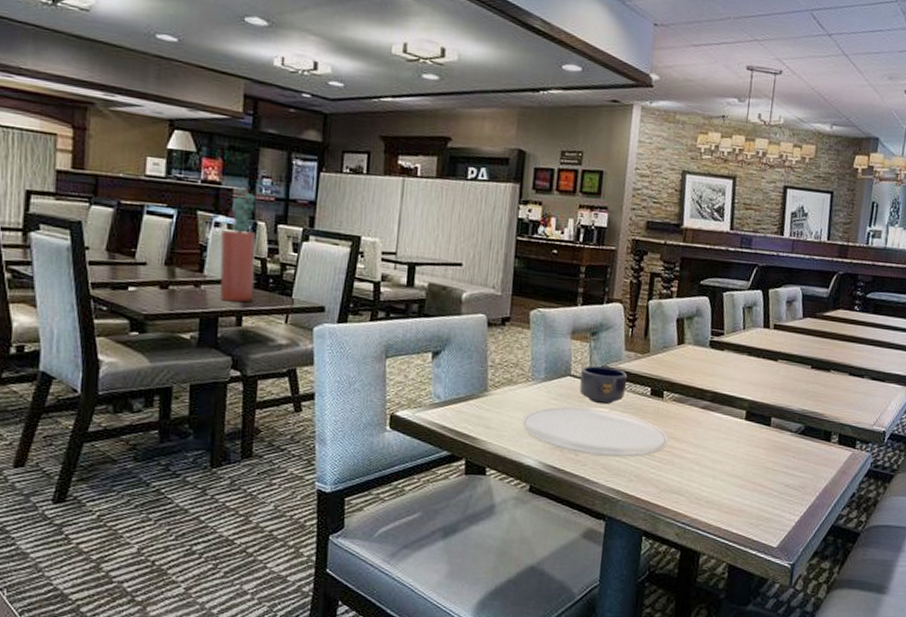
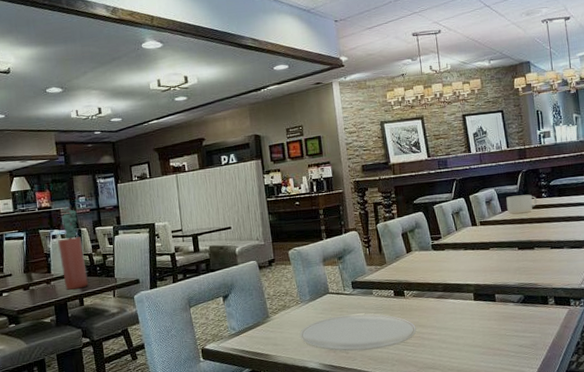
mug: present [579,365,628,405] -> none [337,280,374,311]
cup: none [809,300,847,326] -> present [506,194,537,214]

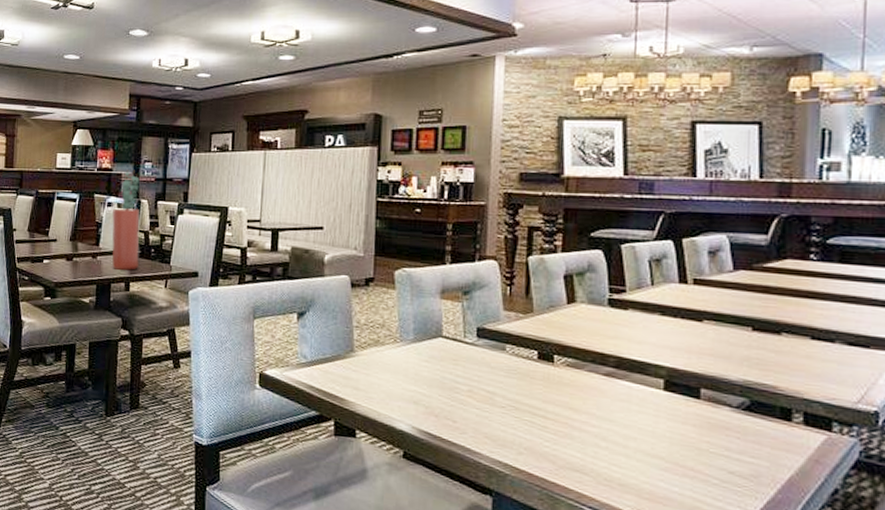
plate: present [299,314,416,352] -> none [391,369,564,428]
cup: present [506,194,537,214] -> none [742,249,798,279]

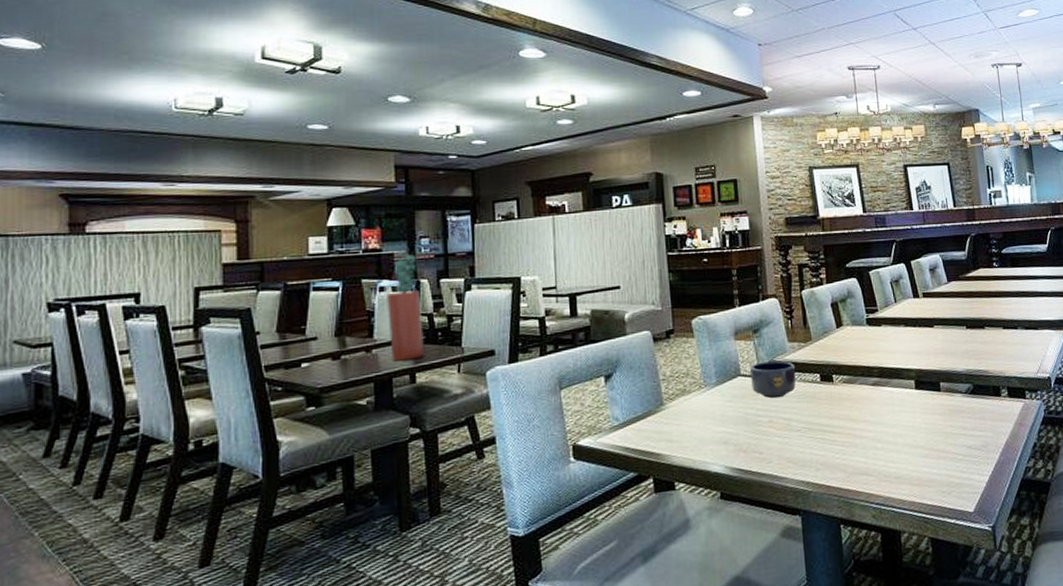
mug: none [453,326,509,369] -> present [750,360,796,399]

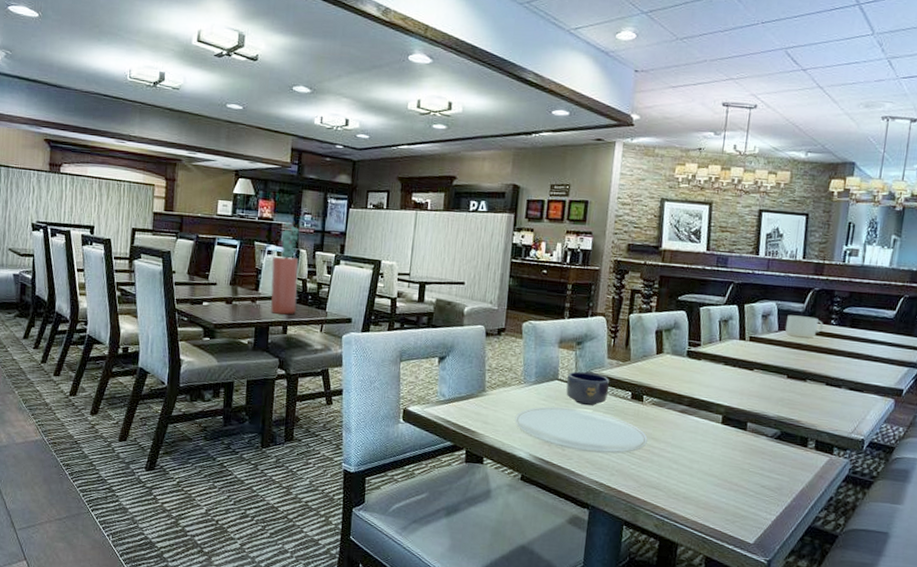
plate: none [701,403,847,452] -> present [514,406,648,454]
cup: none [953,263,987,286] -> present [784,315,823,339]

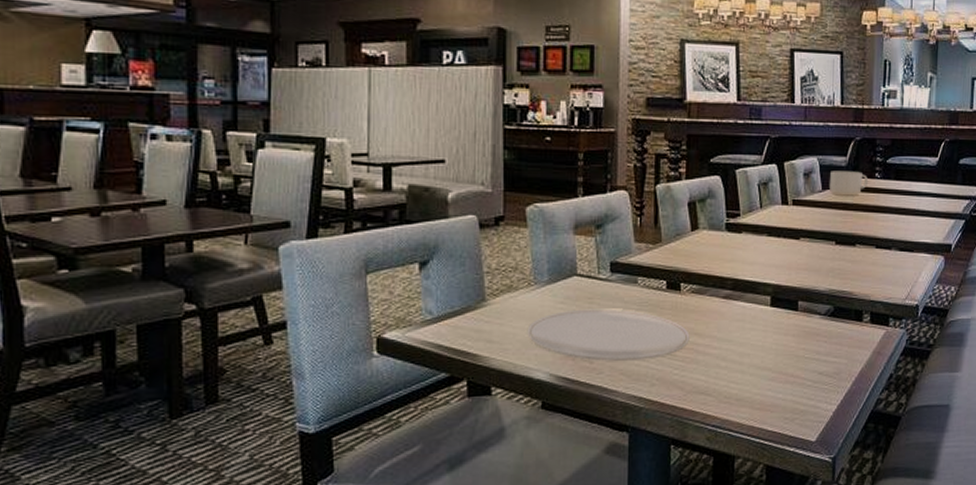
vase: present [270,220,299,315] -> none [160,89,204,225]
mug: present [566,371,610,406] -> none [588,262,640,304]

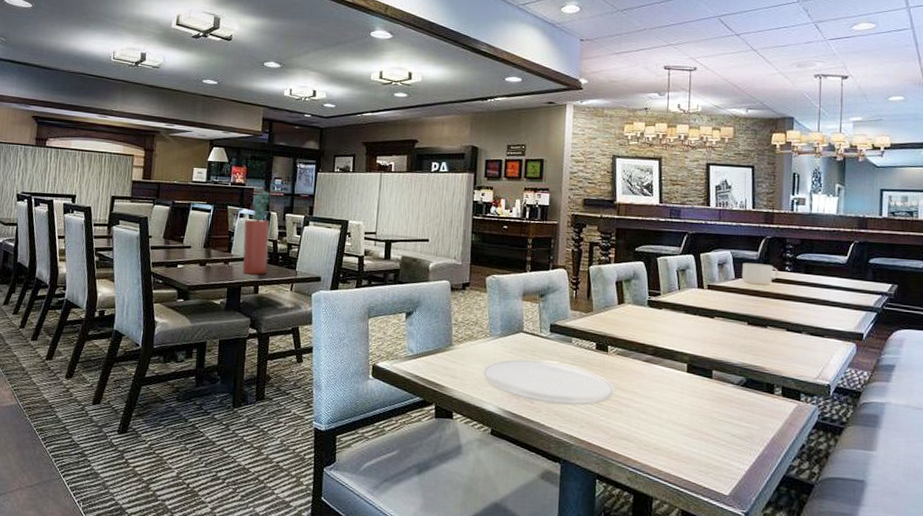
vase: none [160,89,204,225] -> present [242,185,270,275]

